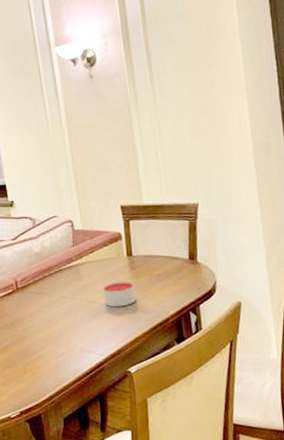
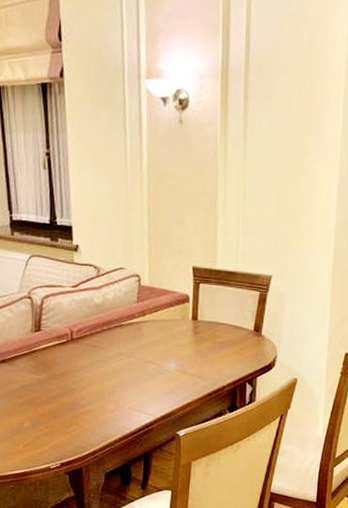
candle: present [102,281,136,307] -> none [162,344,195,370]

